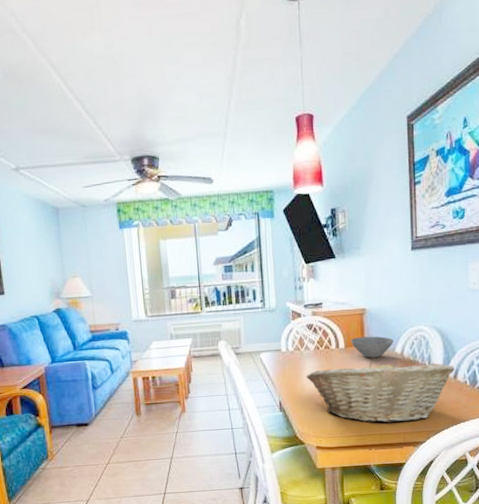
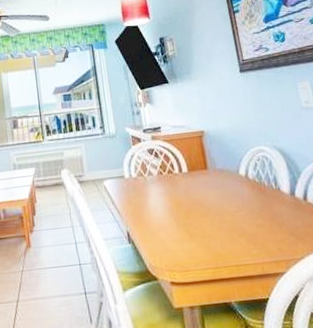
fruit basket: present [306,359,454,423] -> none [152,183,303,253]
bowl: present [351,336,394,358] -> none [193,158,236,182]

